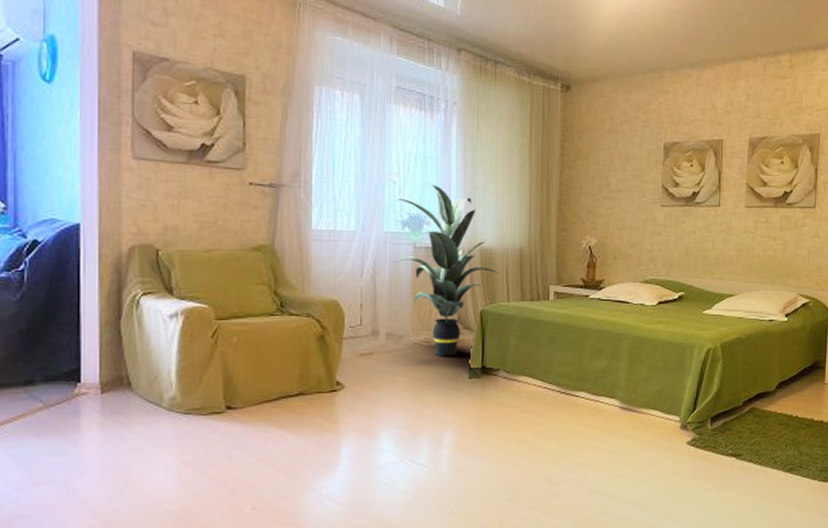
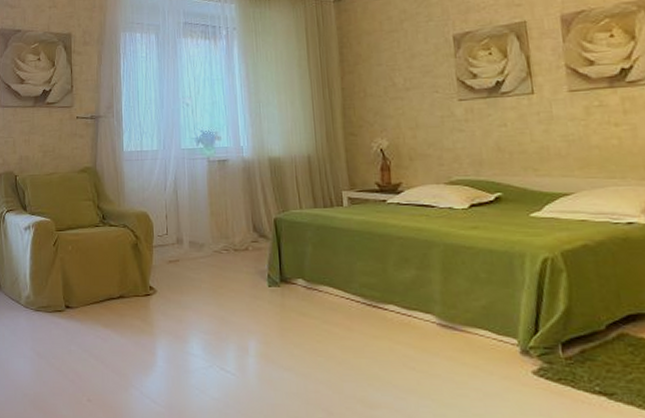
indoor plant: present [393,184,499,357] -> none [189,103,289,265]

